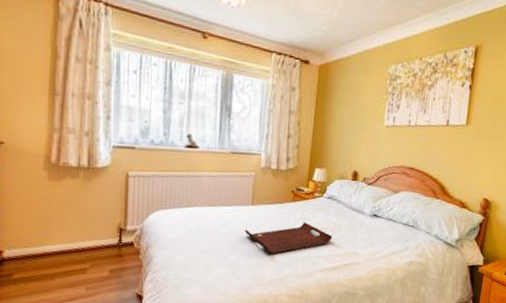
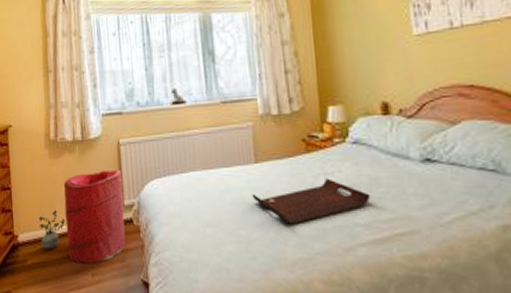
potted plant: none [30,229,61,266] -> present [38,209,66,250]
laundry hamper: none [61,197,128,280] -> present [64,169,126,264]

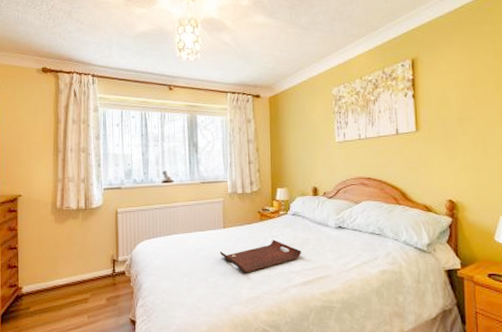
potted plant: present [38,209,66,250] -> none [42,265,67,299]
laundry hamper: present [64,169,126,264] -> none [66,232,119,309]

